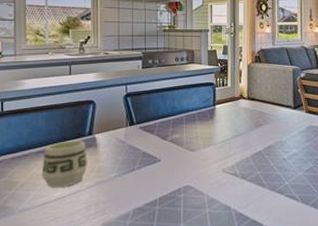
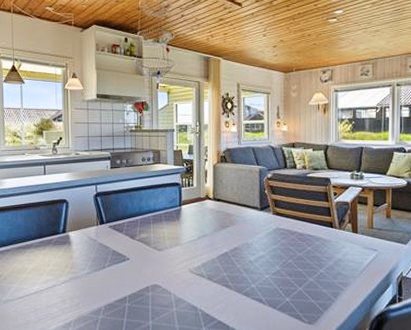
cup: present [41,140,88,188] -> none [22,238,62,282]

